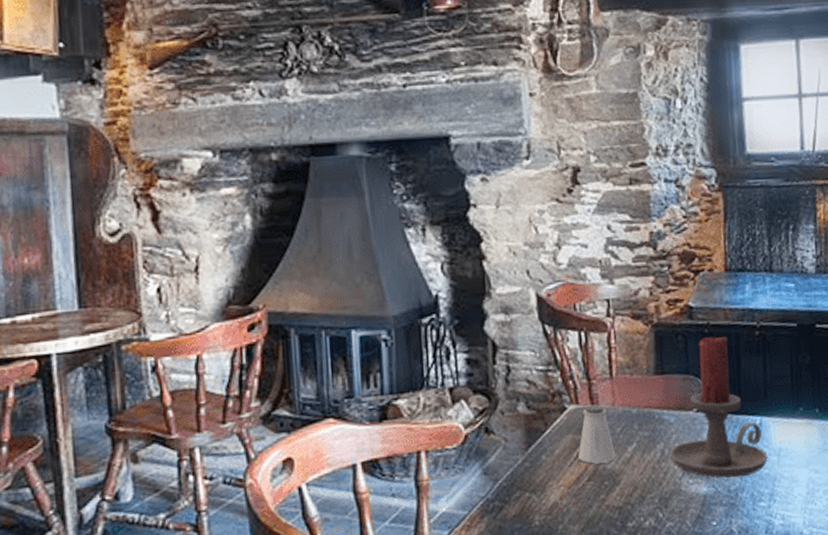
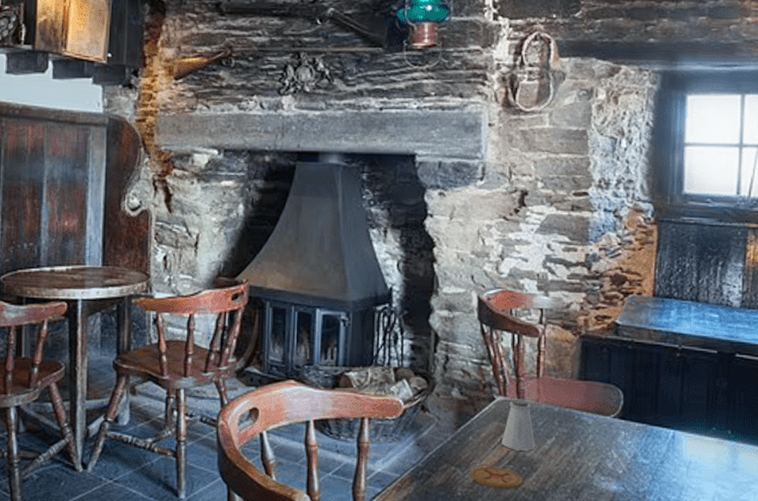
coaster: none [547,486,606,511] -> present [471,466,522,490]
candle holder: present [669,336,768,478] -> none [585,353,678,482]

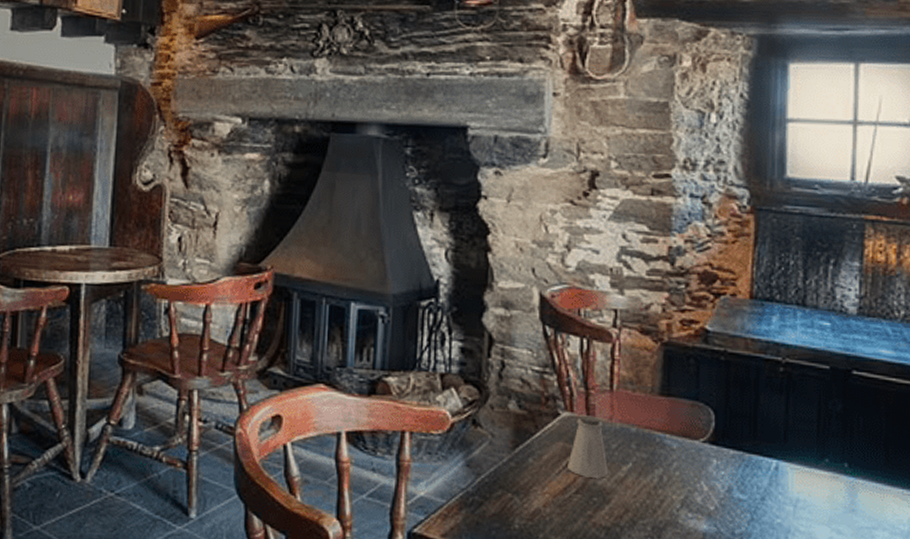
coaster: present [471,466,522,490] -> none [530,495,593,525]

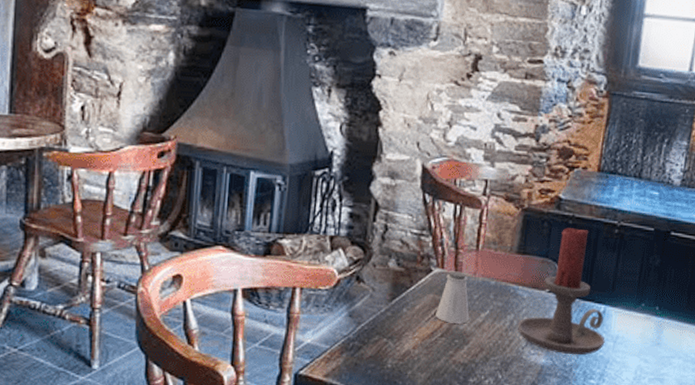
candle holder: none [668,365,782,522] -> present [517,228,605,355]

